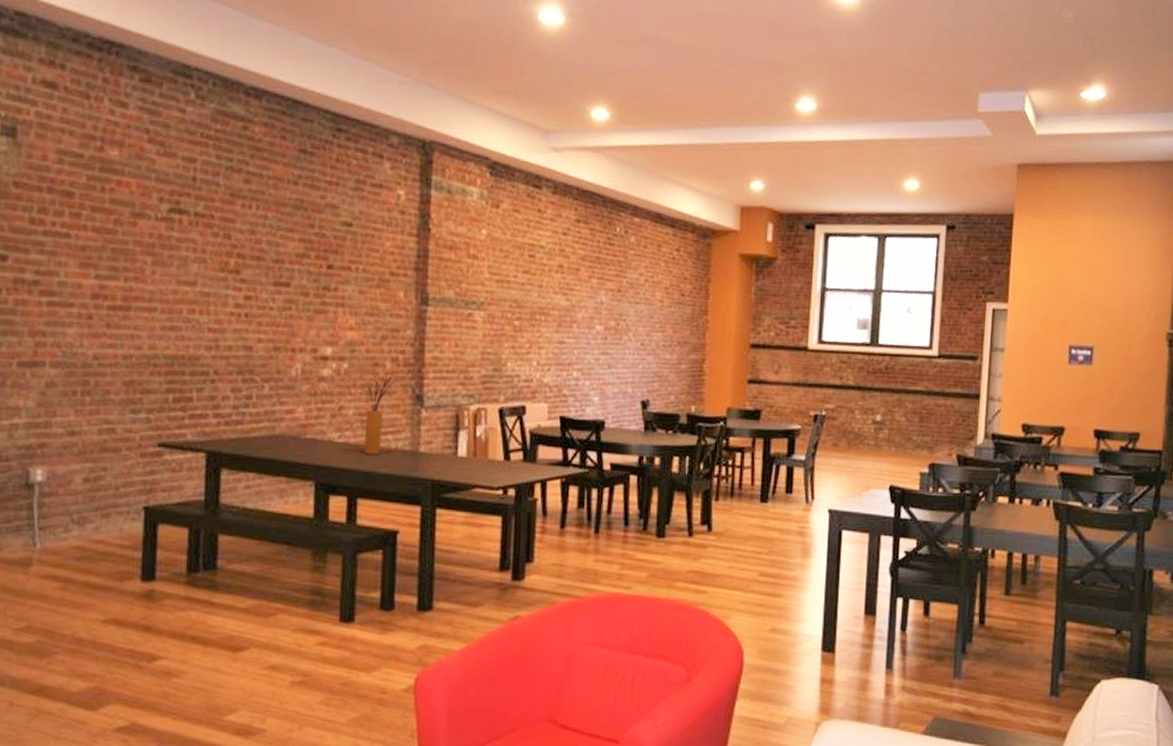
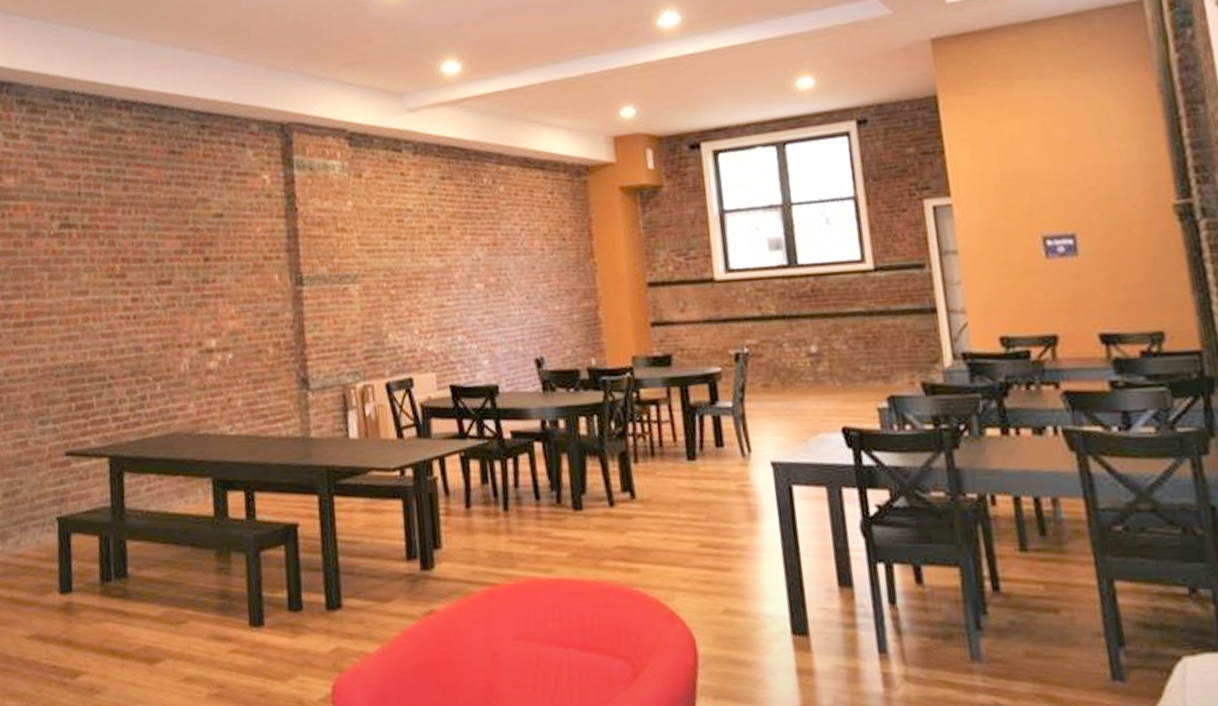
vase: present [364,370,395,456] -> none [251,356,278,446]

